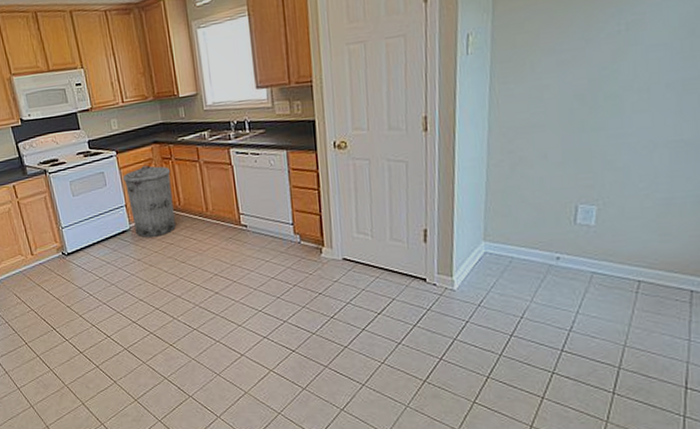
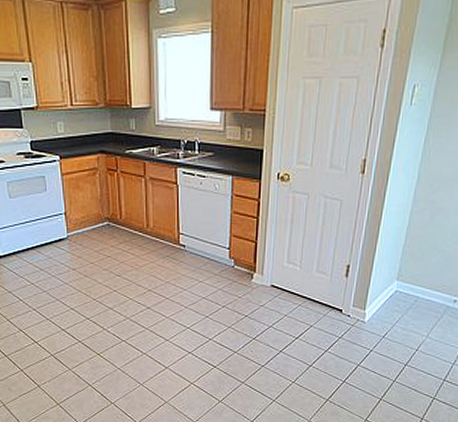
trash can: present [123,165,176,238] -> none [65,175,115,249]

